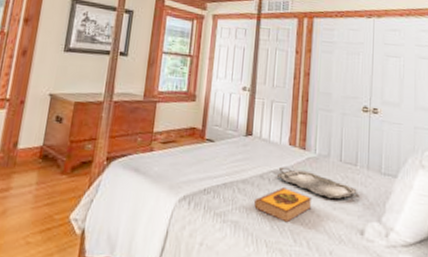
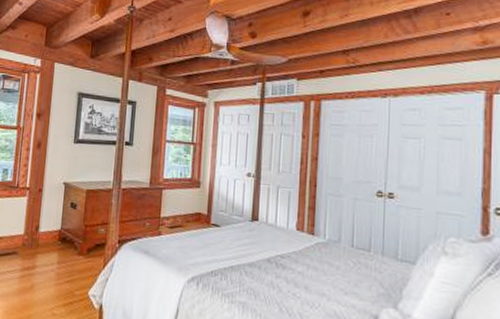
hardback book: present [254,187,313,223] -> none [262,271,322,306]
serving tray: present [276,166,360,199] -> none [284,251,374,284]

